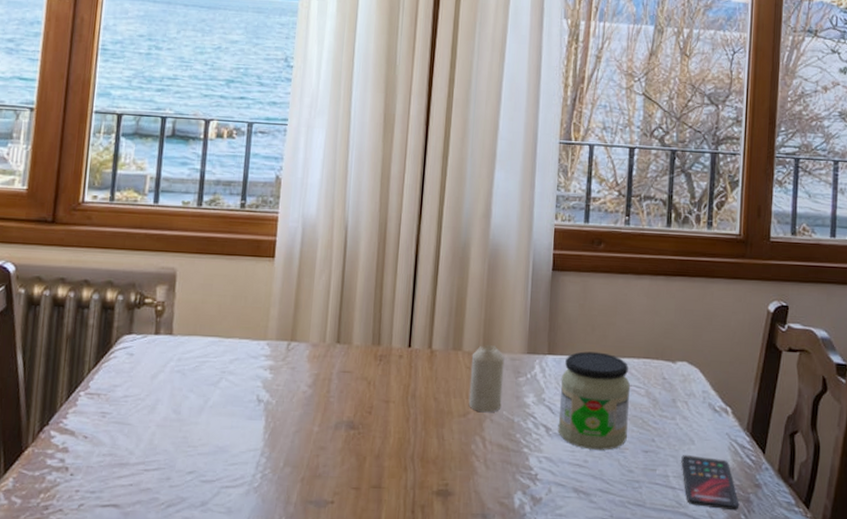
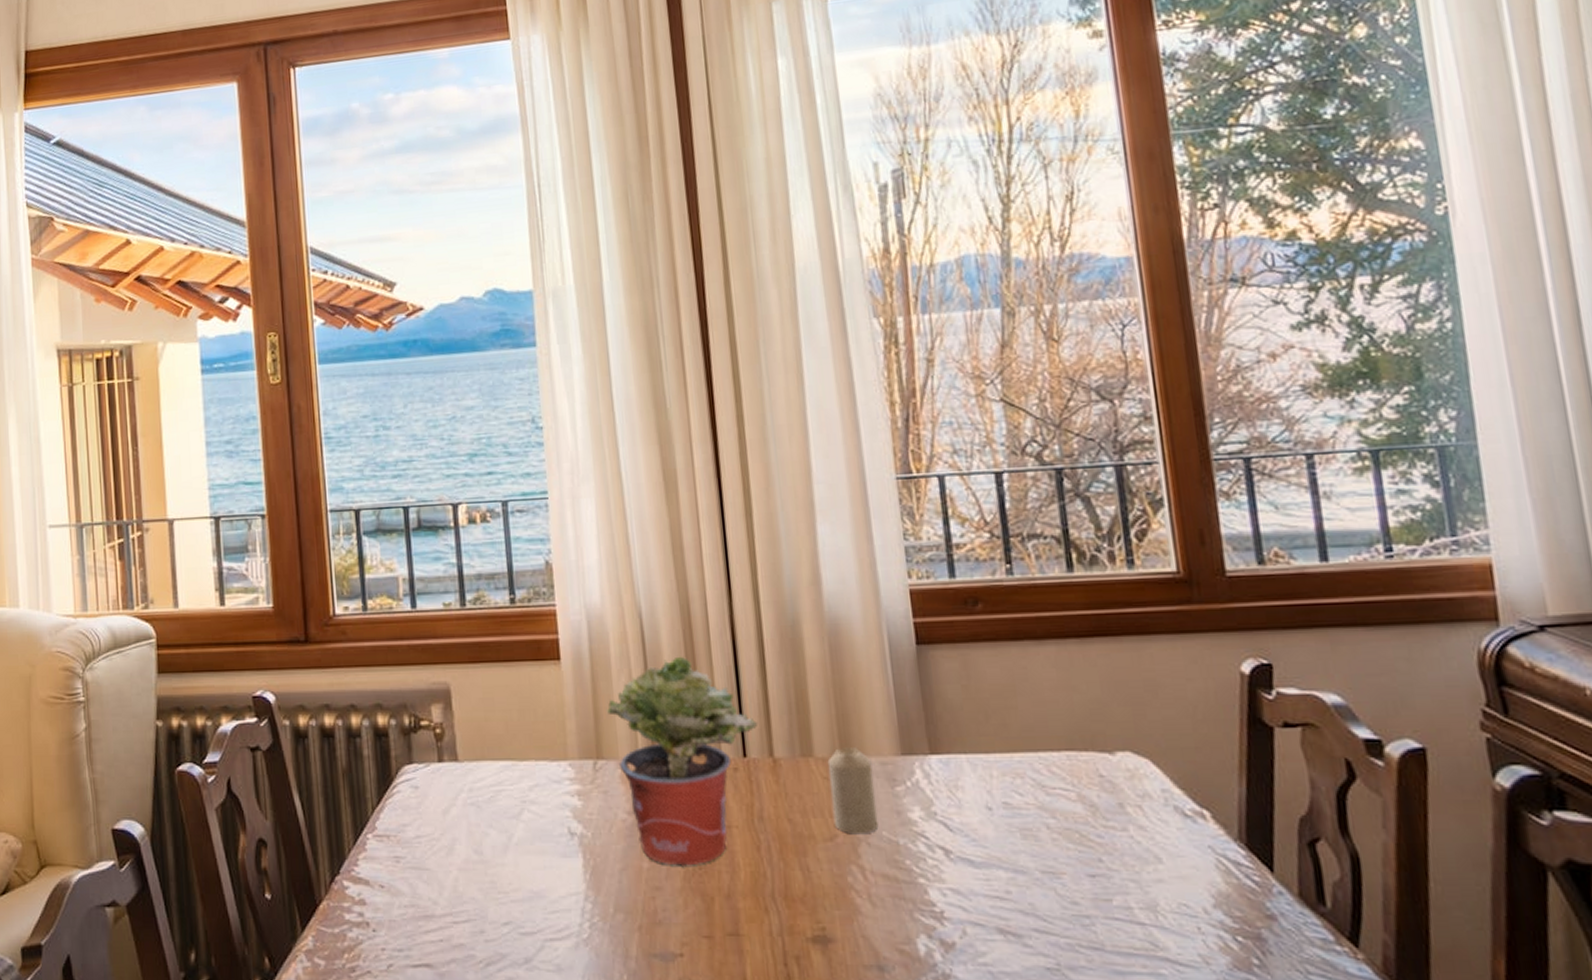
potted plant: none [305,263,425,431] -> present [606,656,758,866]
jar: present [558,351,631,450] -> none [953,746,1062,876]
smartphone: present [681,455,740,511] -> none [1146,878,1247,953]

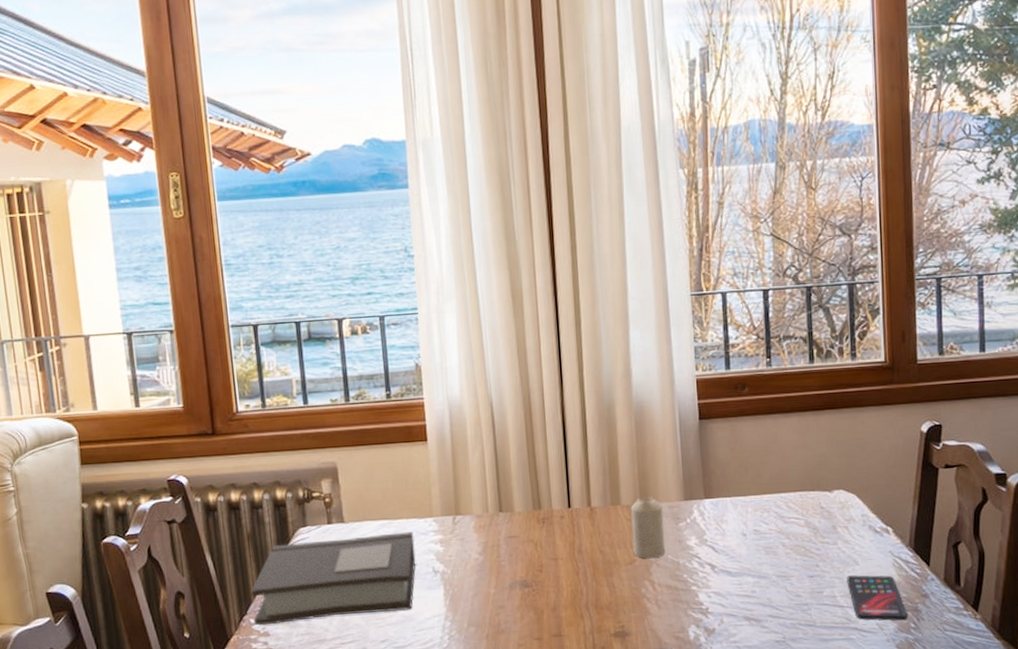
book: none [345,778,547,890] -> present [251,532,416,626]
potted plant: present [606,656,758,866] -> none [463,434,580,590]
smartphone: none [1146,878,1247,953] -> present [847,575,908,621]

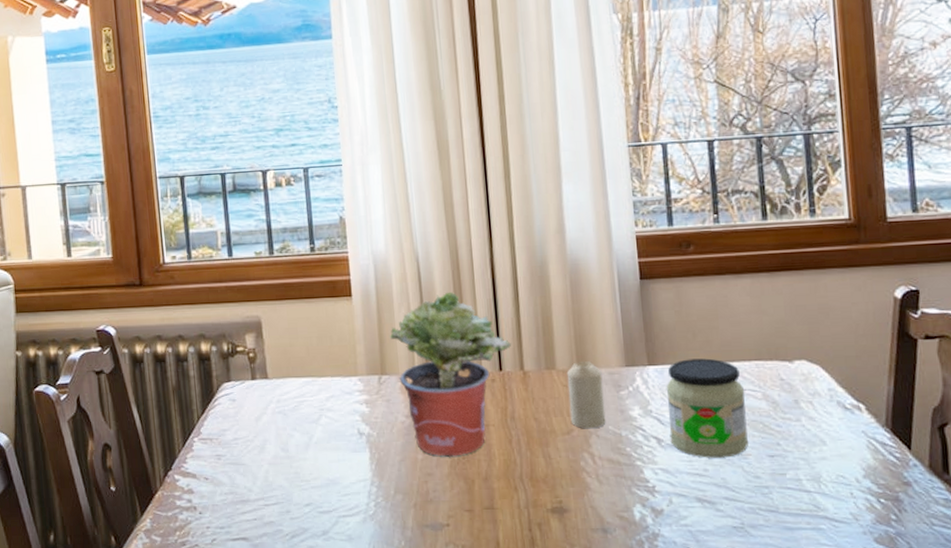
book: present [251,532,416,626] -> none [175,391,341,482]
potted plant: none [463,434,580,590] -> present [389,291,512,457]
jar: none [720,490,791,581] -> present [666,358,748,458]
smartphone: present [847,575,908,621] -> none [813,457,888,511]

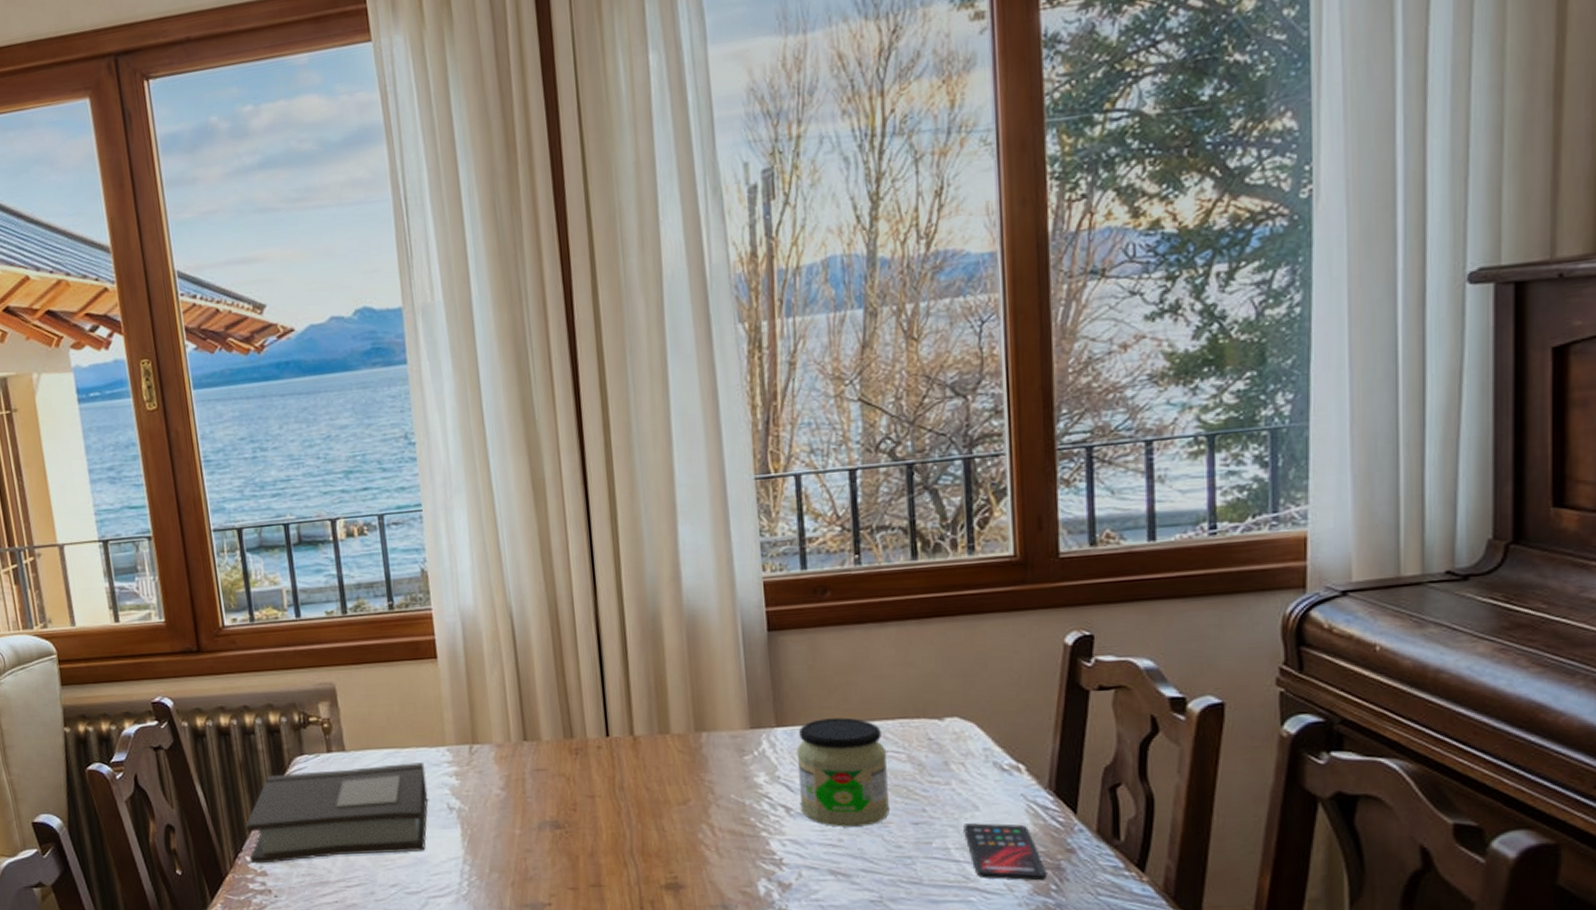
book: none [175,391,341,482] -> present [245,762,428,864]
potted plant: present [389,291,512,457] -> none [480,650,620,831]
candle: present [566,361,606,429] -> none [682,724,727,798]
smartphone: none [813,457,888,511] -> present [964,823,1048,881]

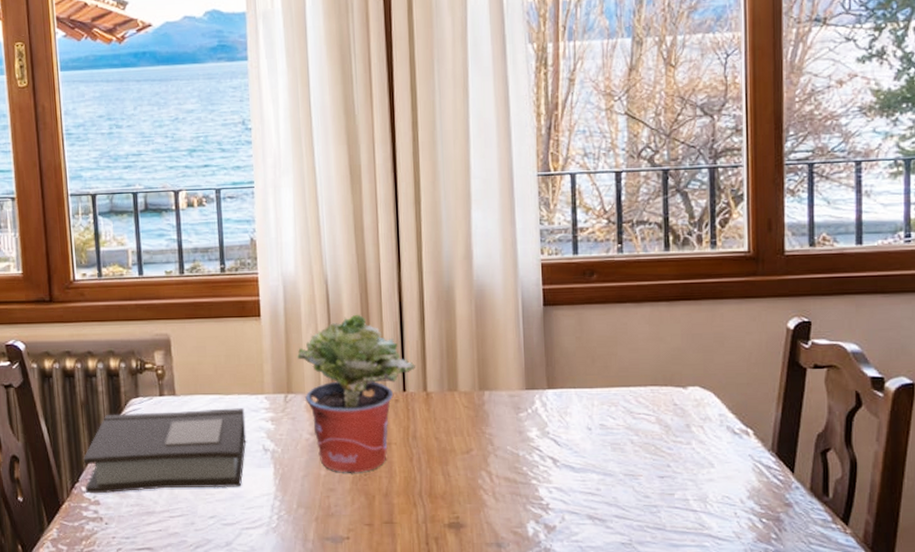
potted plant: none [480,650,620,831] -> present [296,314,416,473]
jar: present [796,717,889,827] -> none [563,383,640,478]
smartphone: present [964,823,1048,881] -> none [701,478,769,530]

